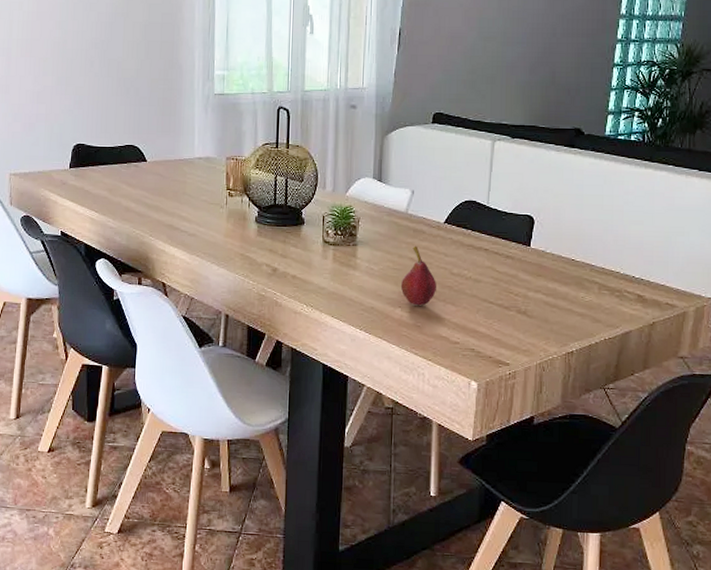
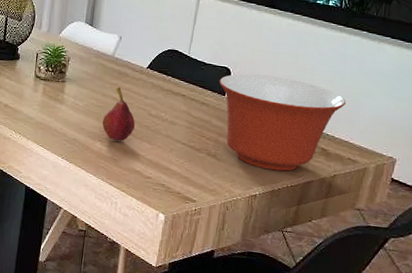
mixing bowl: none [522,220,659,323] -> present [219,74,347,171]

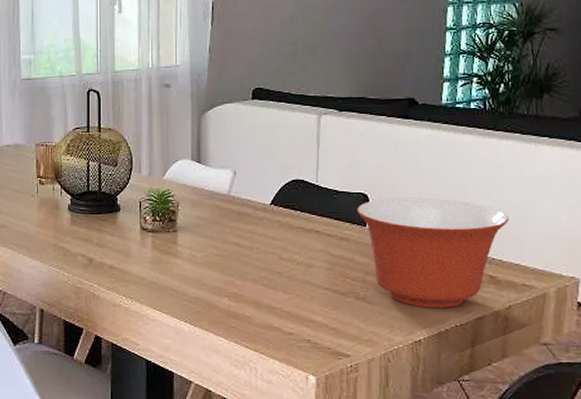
fruit: present [102,86,135,142] -> none [226,230,265,294]

